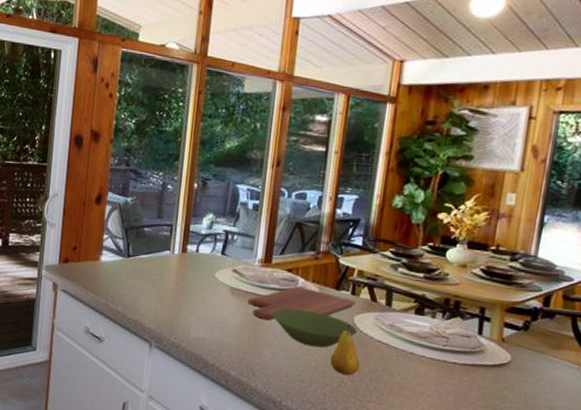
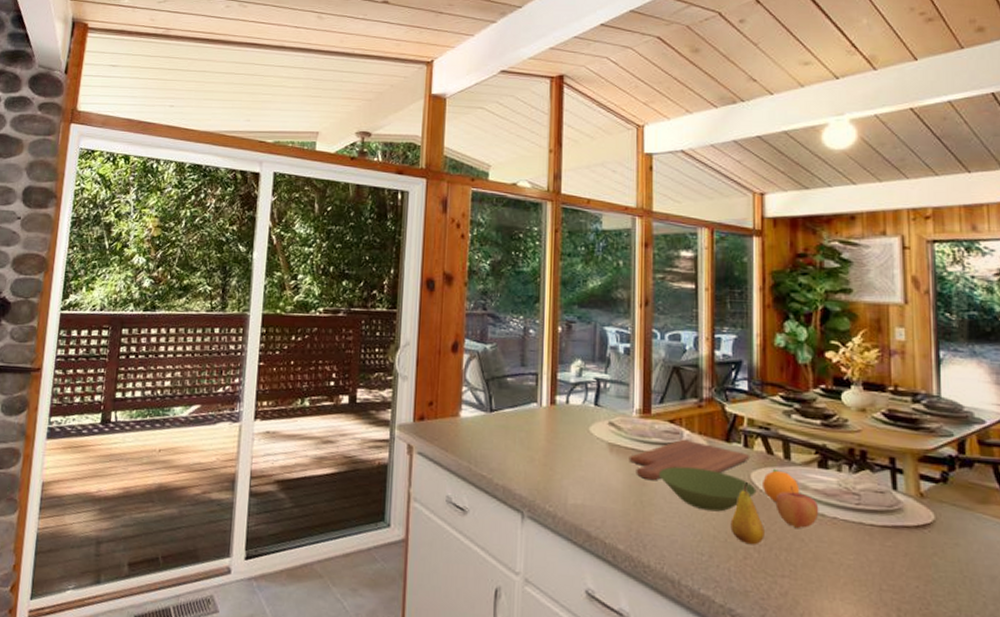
orange: none [362,313,396,341] -> present [761,468,800,502]
apple: none [372,329,411,364] -> present [775,486,819,529]

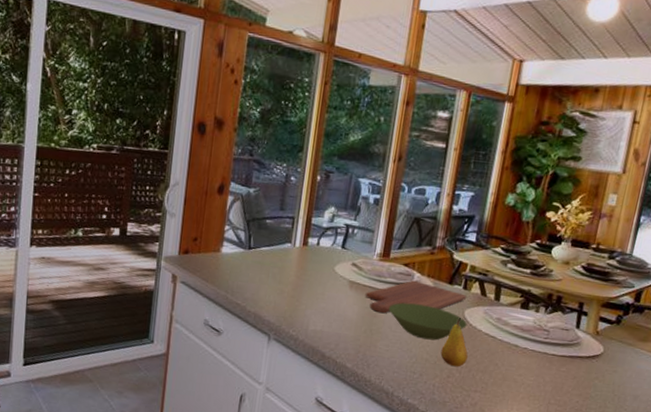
orange: present [761,468,800,502] -> none [472,307,503,334]
apple: present [775,486,819,529] -> none [480,322,515,356]

